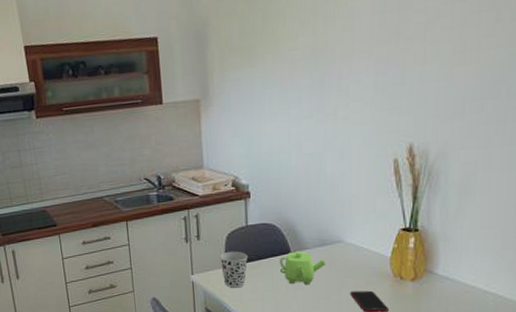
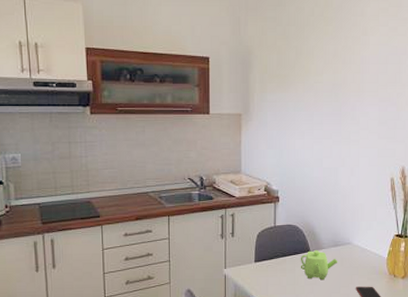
cup: present [219,251,248,288] -> none [250,248,275,282]

